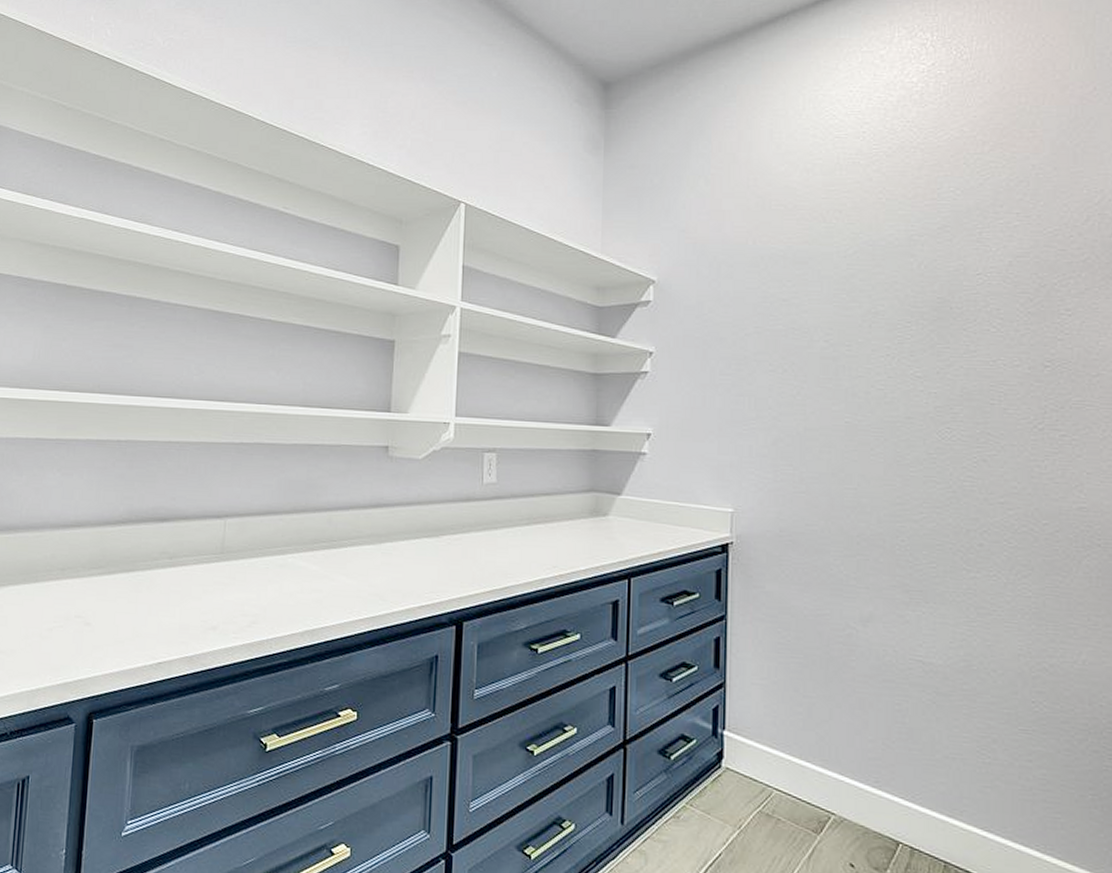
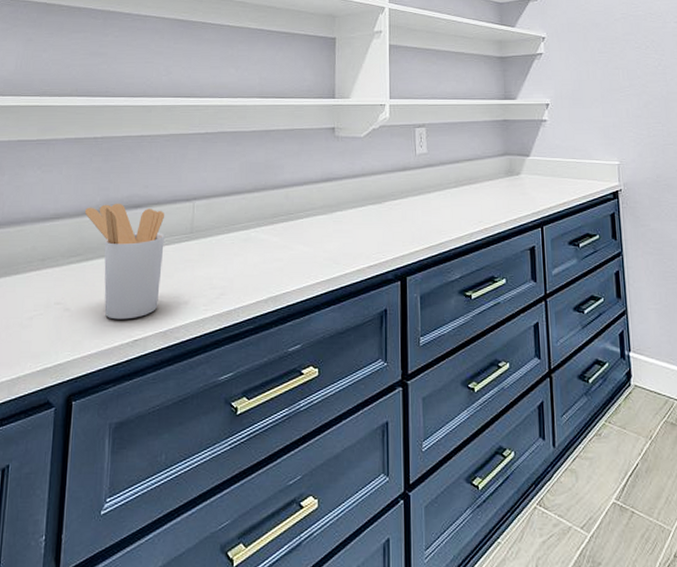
utensil holder: none [106,514,193,640] -> present [84,203,165,320]

